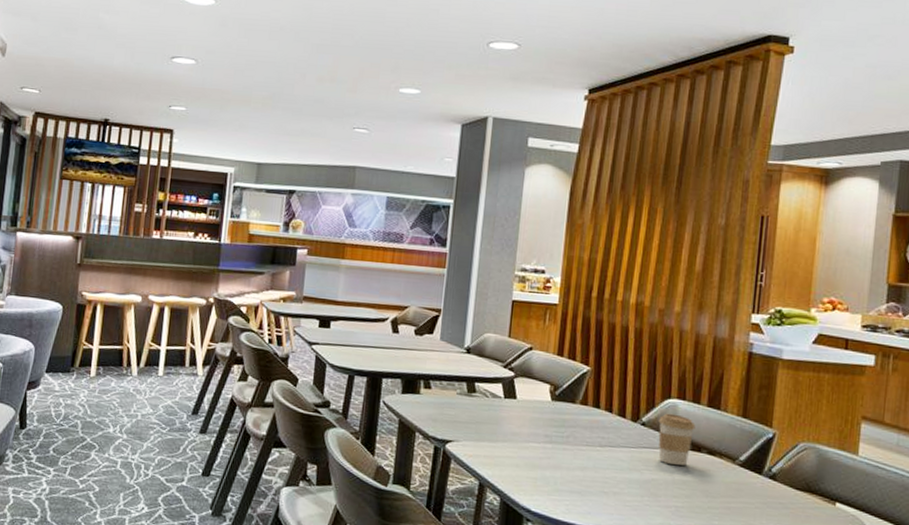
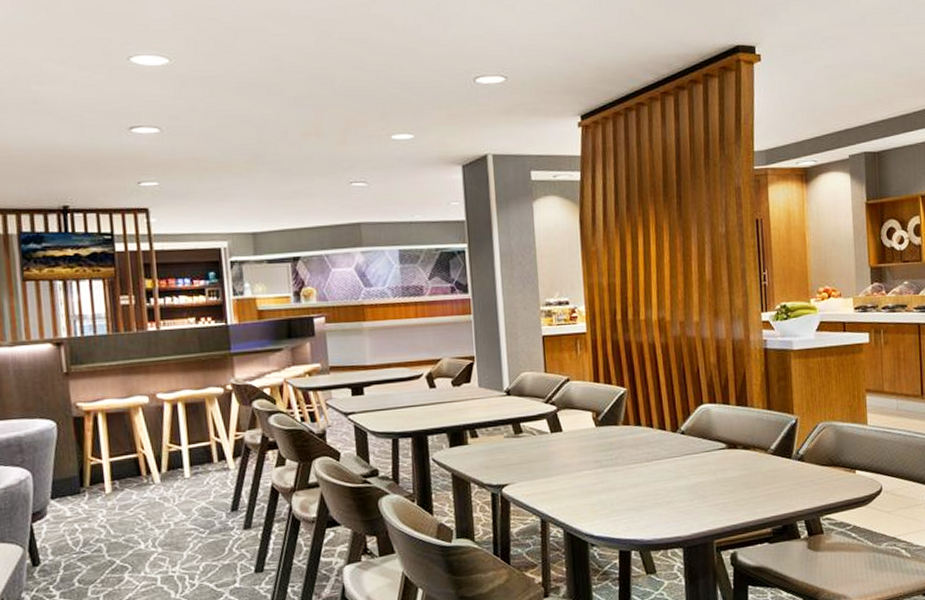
coffee cup: present [658,413,696,466] -> none [695,418,729,466]

